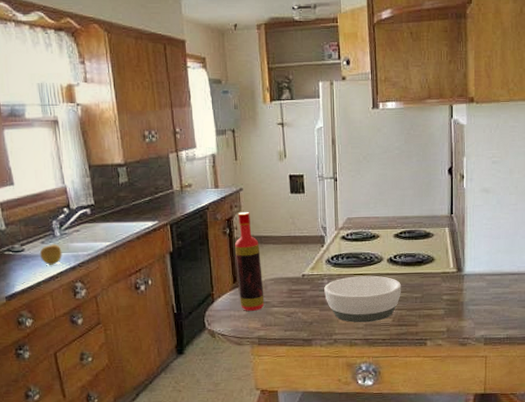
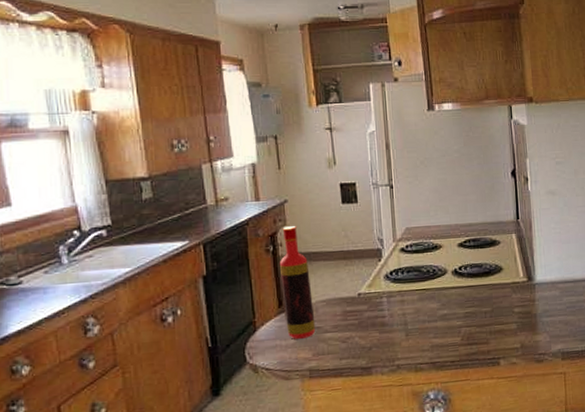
apple: present [39,244,62,265] -> none [41,273,70,299]
bowl: present [324,275,402,323] -> none [383,290,470,345]

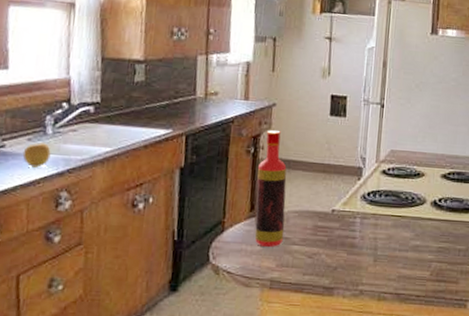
apple: none [41,273,70,299] -> present [22,143,51,168]

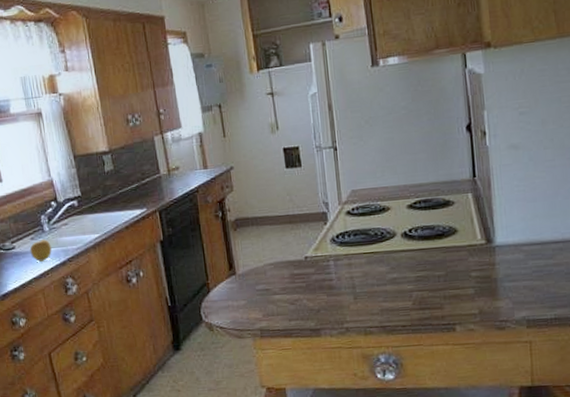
bottle: present [254,130,287,247] -> none [228,192,265,300]

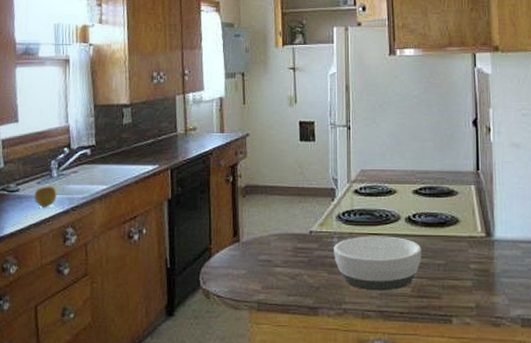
bowl: none [330,253,421,308] -> present [334,236,422,291]

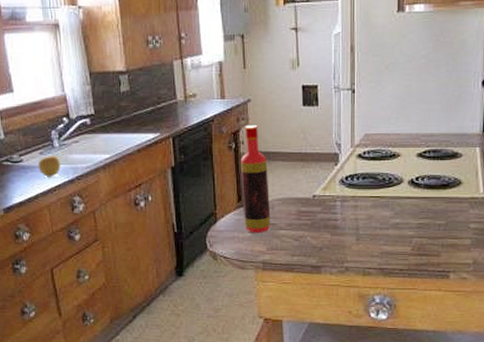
bottle: none [237,159,267,270] -> present [240,125,271,233]
bowl: present [334,236,422,291] -> none [337,198,424,250]

